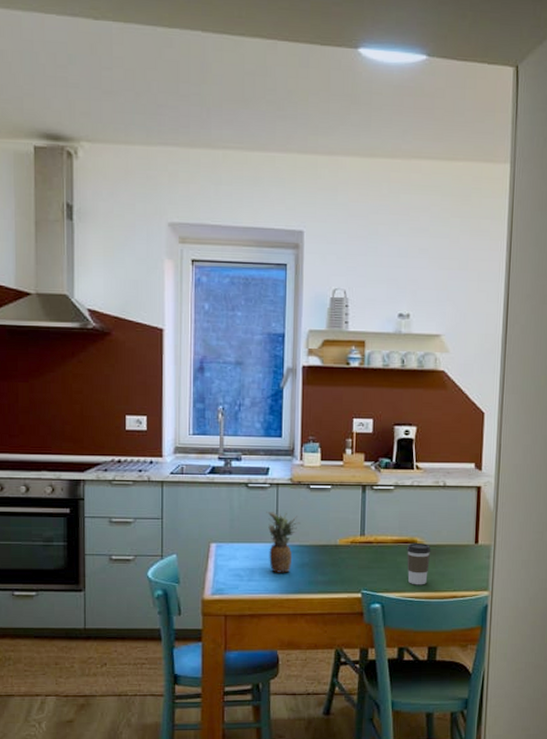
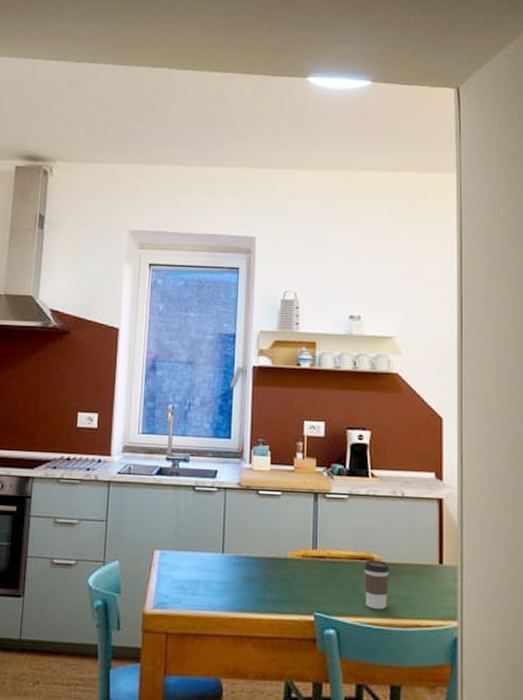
fruit: present [266,512,301,573] -> none [213,518,249,588]

